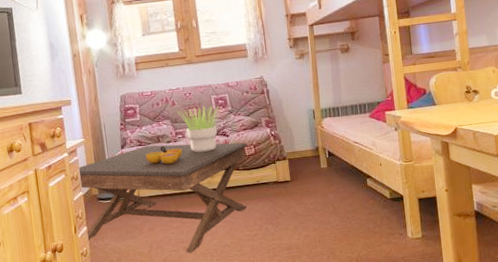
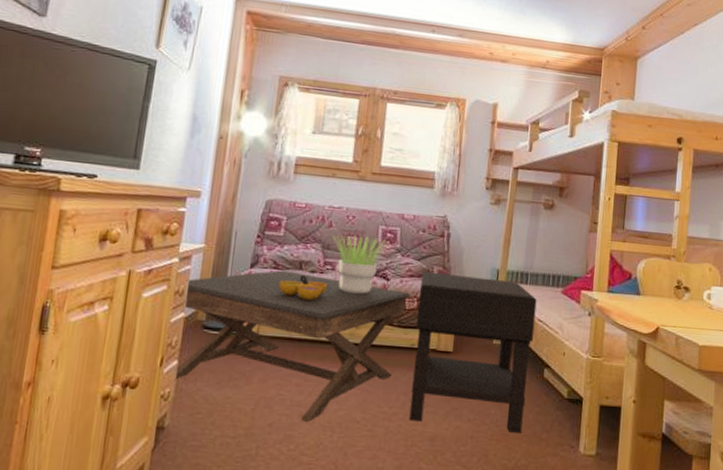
nightstand: none [253,116,358,238] -> present [409,271,537,433]

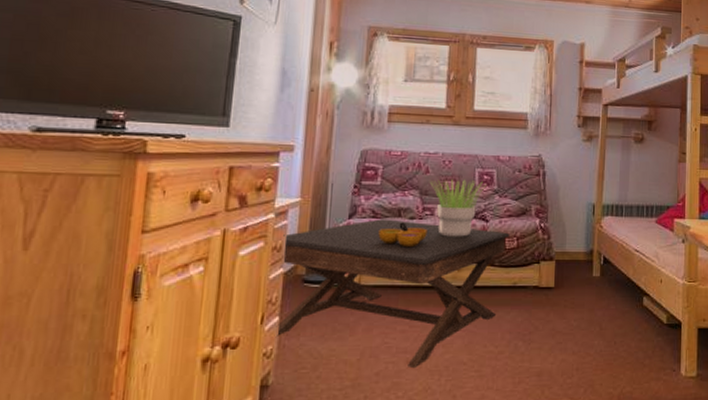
nightstand: present [409,271,537,433] -> none [515,210,633,361]

